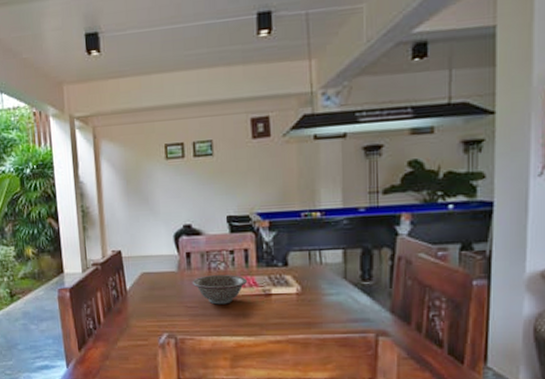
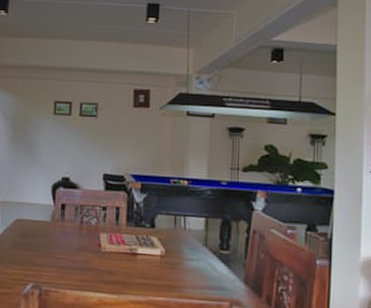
decorative bowl: present [192,275,248,305] -> none [63,229,117,259]

